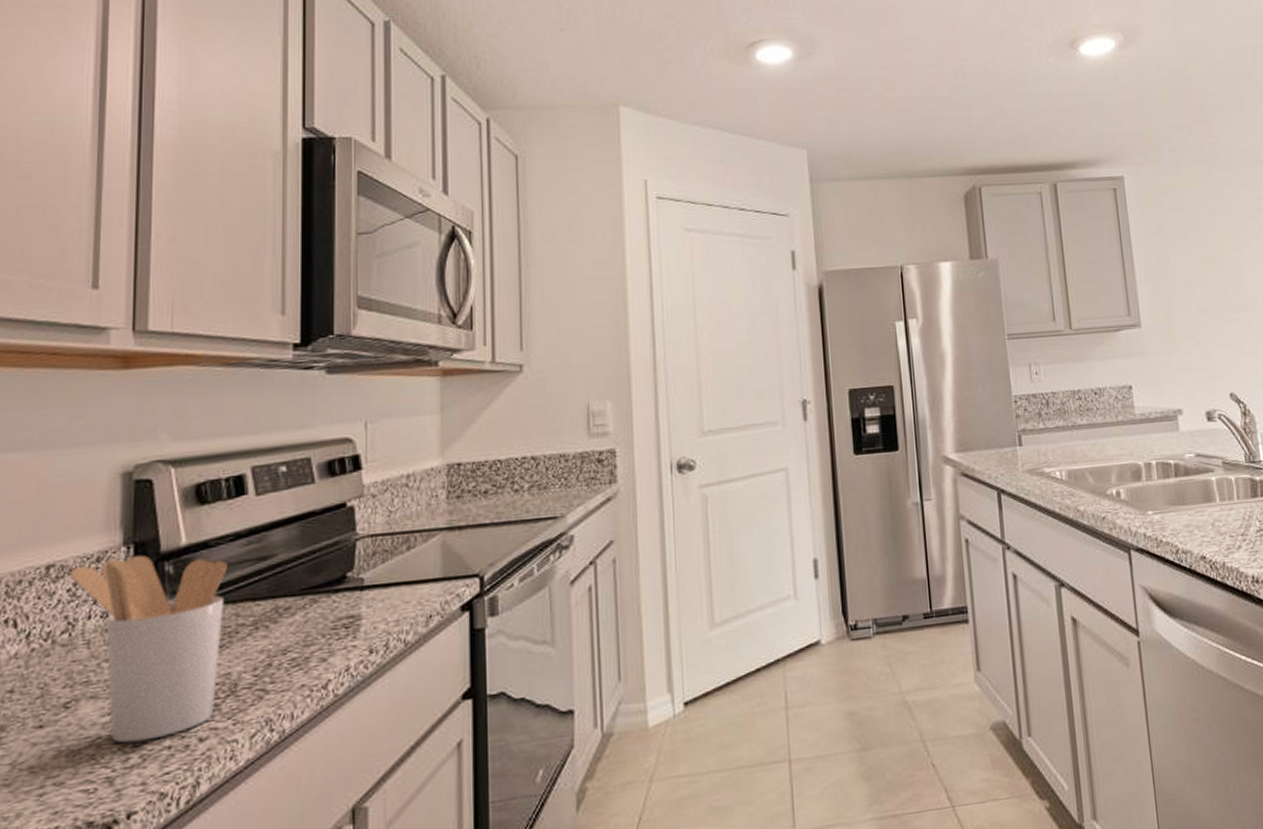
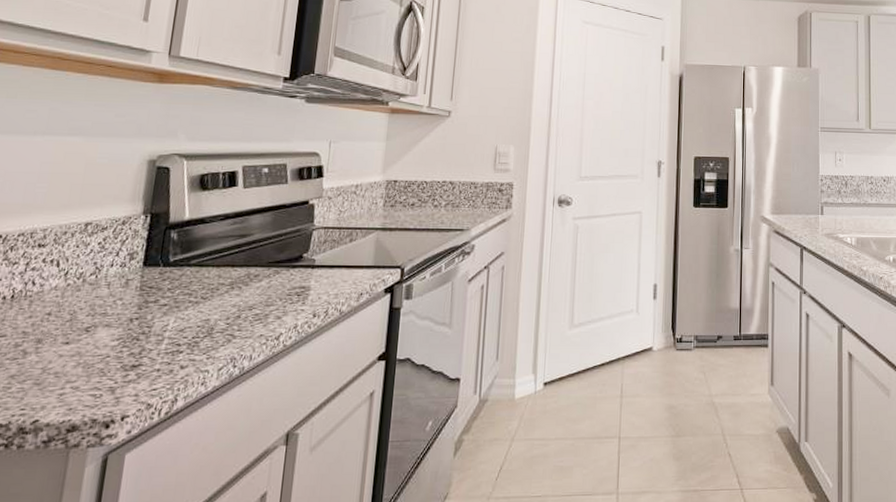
utensil holder: present [69,555,227,744] -> none [101,223,217,363]

